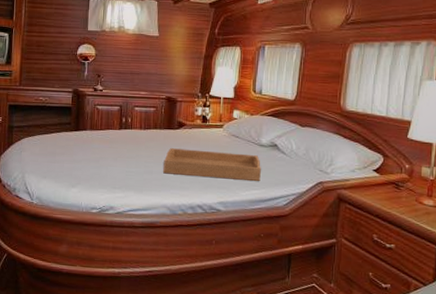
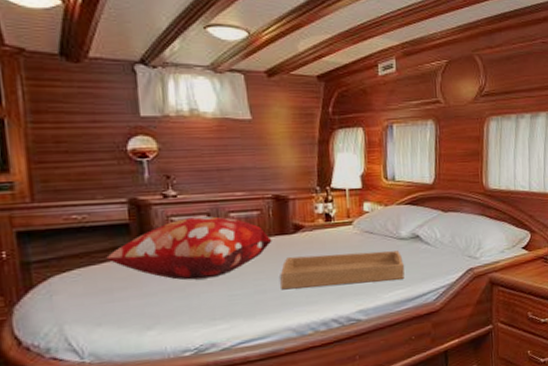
decorative pillow: none [55,107,162,156] -> present [106,216,272,280]

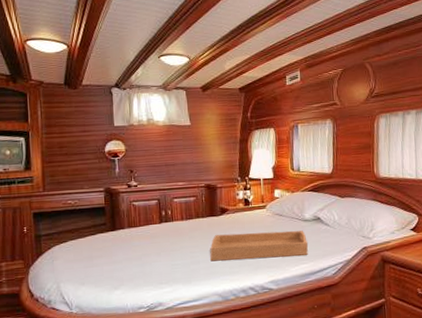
decorative pillow: present [106,216,272,280] -> none [89,201,204,252]

